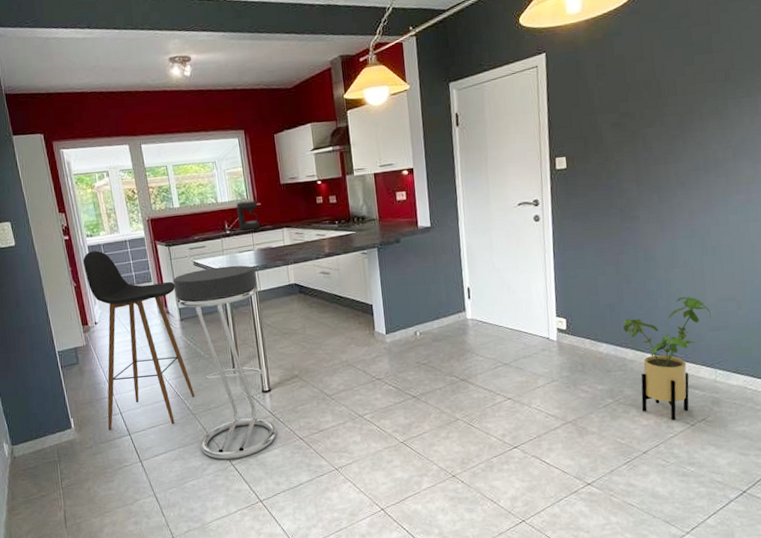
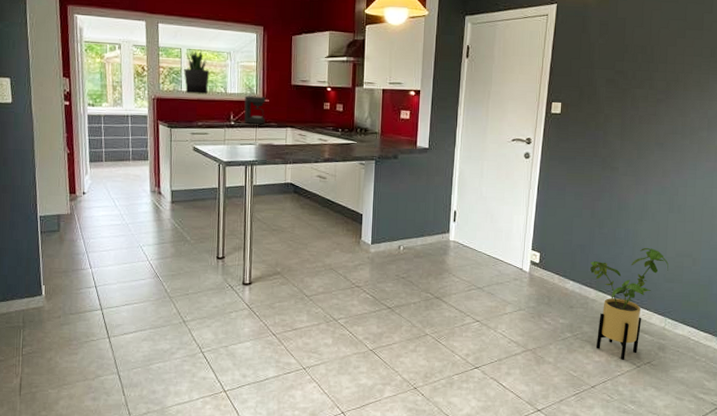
bar stool: present [82,250,195,431] -> none [80,121,175,305]
planter: none [172,163,199,210] -> present [184,48,210,95]
bar stool: present [174,265,277,460] -> none [170,155,254,346]

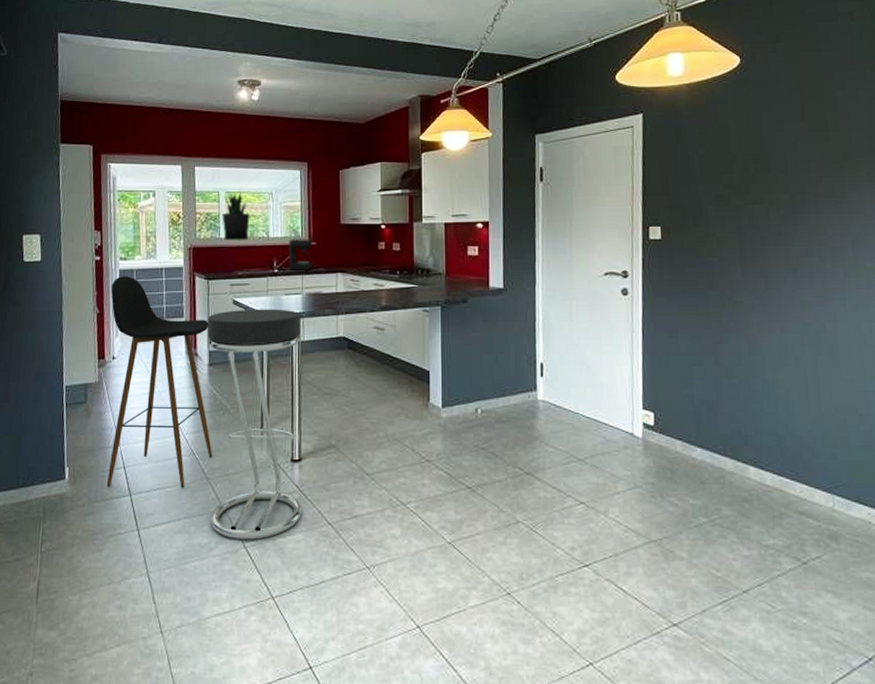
bar stool: none [80,121,175,305] -> present [106,276,213,489]
bar stool: none [170,155,254,346] -> present [207,309,303,540]
house plant: present [590,247,669,360] -> none [721,401,827,554]

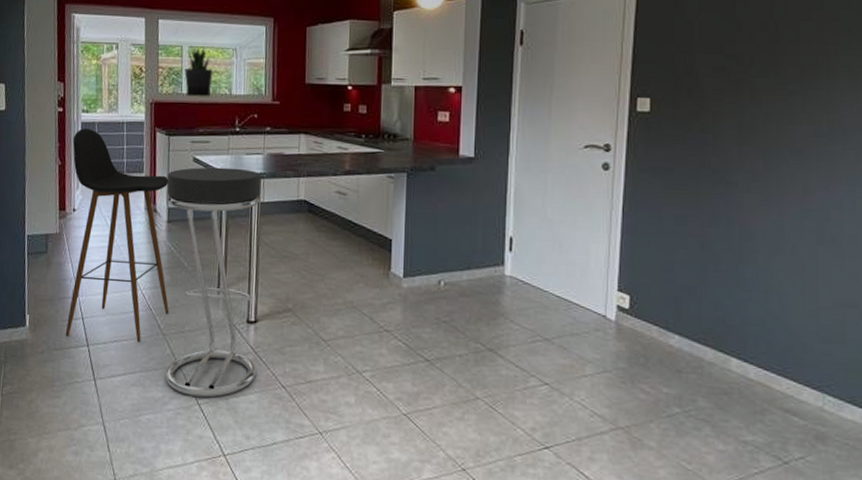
coffee maker: present [288,239,313,270] -> none [250,97,276,130]

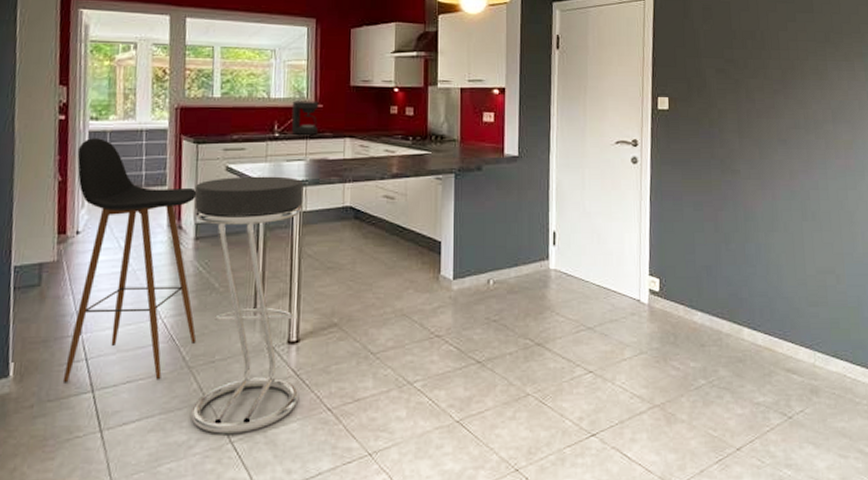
planter: present [184,45,213,97] -> none [216,45,249,101]
coffee maker: none [250,97,276,130] -> present [291,100,319,135]

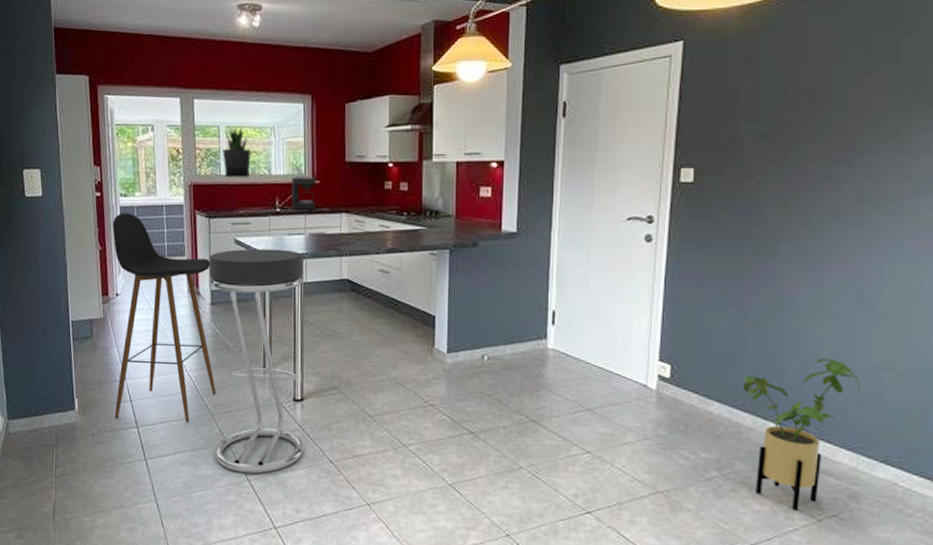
planter: none [216,45,249,101] -> present [222,125,251,178]
house plant: none [720,264,810,410] -> present [743,358,859,511]

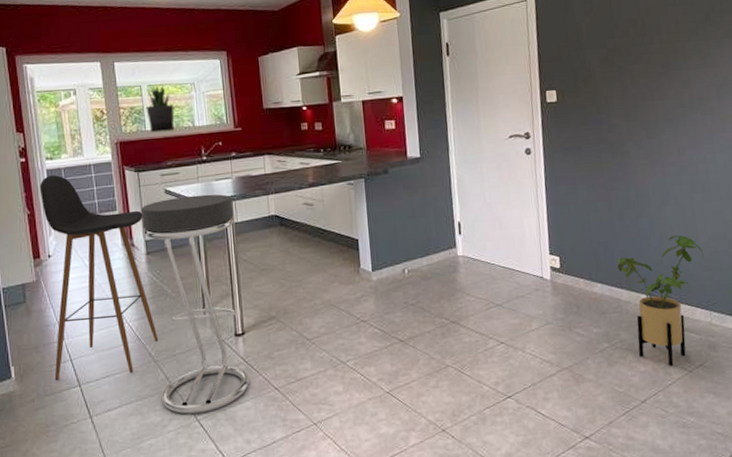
coffee maker: present [291,177,316,210] -> none [215,125,240,157]

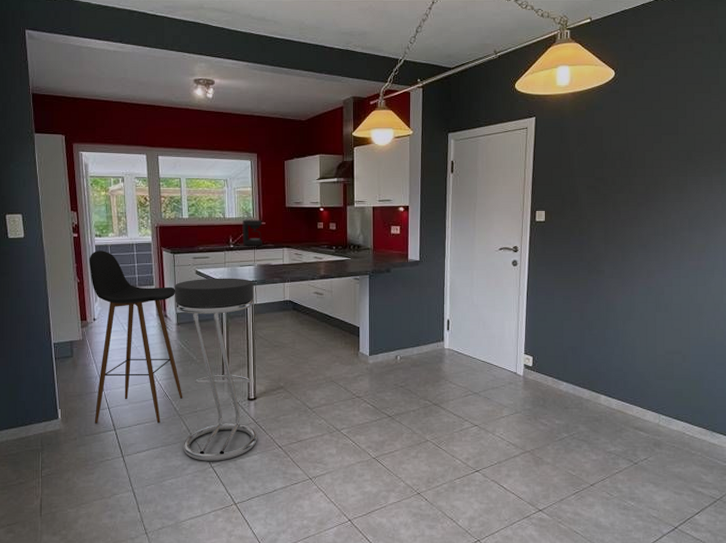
planter: present [146,84,175,133] -> none [184,177,208,221]
coffee maker: none [215,125,240,157] -> present [242,219,262,246]
house plant: present [617,235,703,366] -> none [583,346,659,457]

